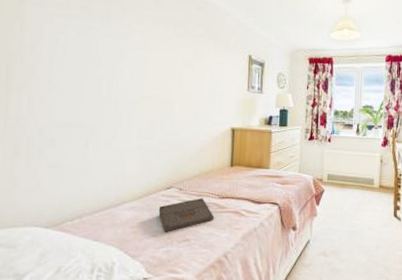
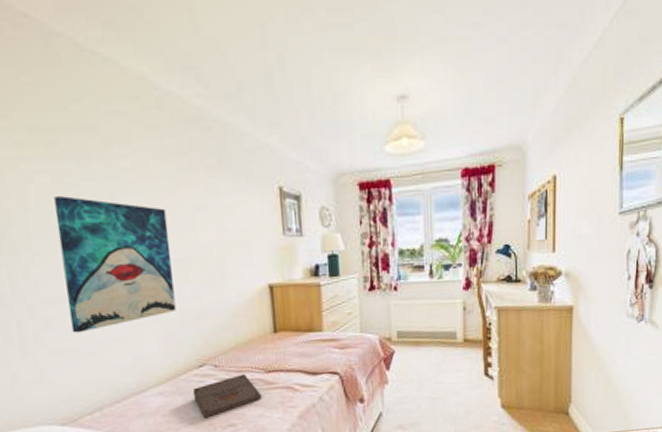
wall art: none [70,46,161,152] -> present [54,196,176,333]

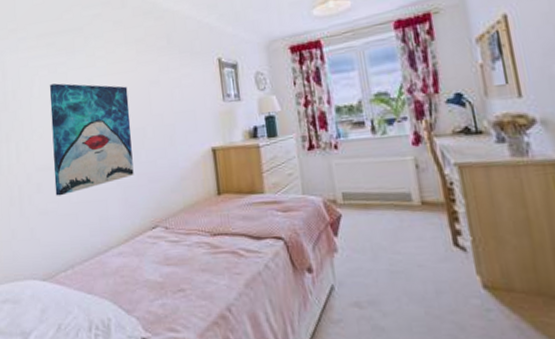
pizza box: present [192,374,261,419] -> none [146,237,208,281]

